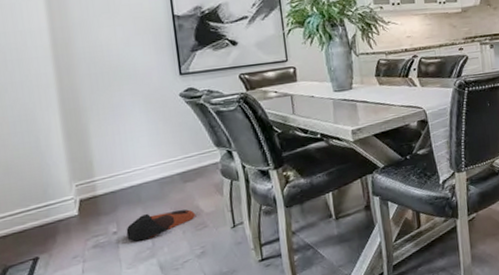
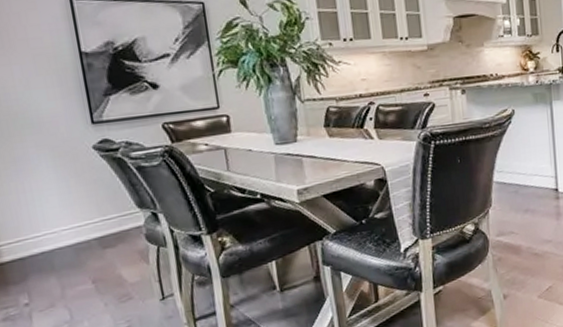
bag: present [126,209,197,242] -> none [39,279,119,315]

